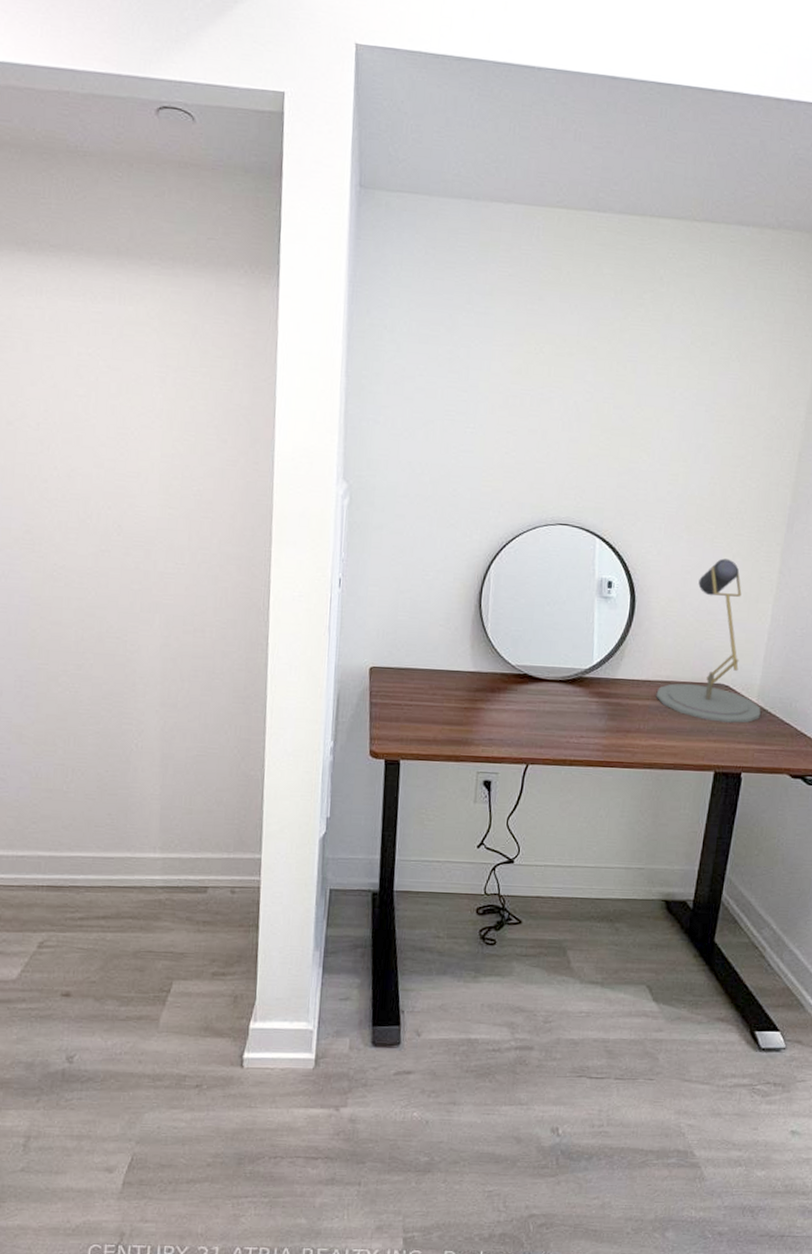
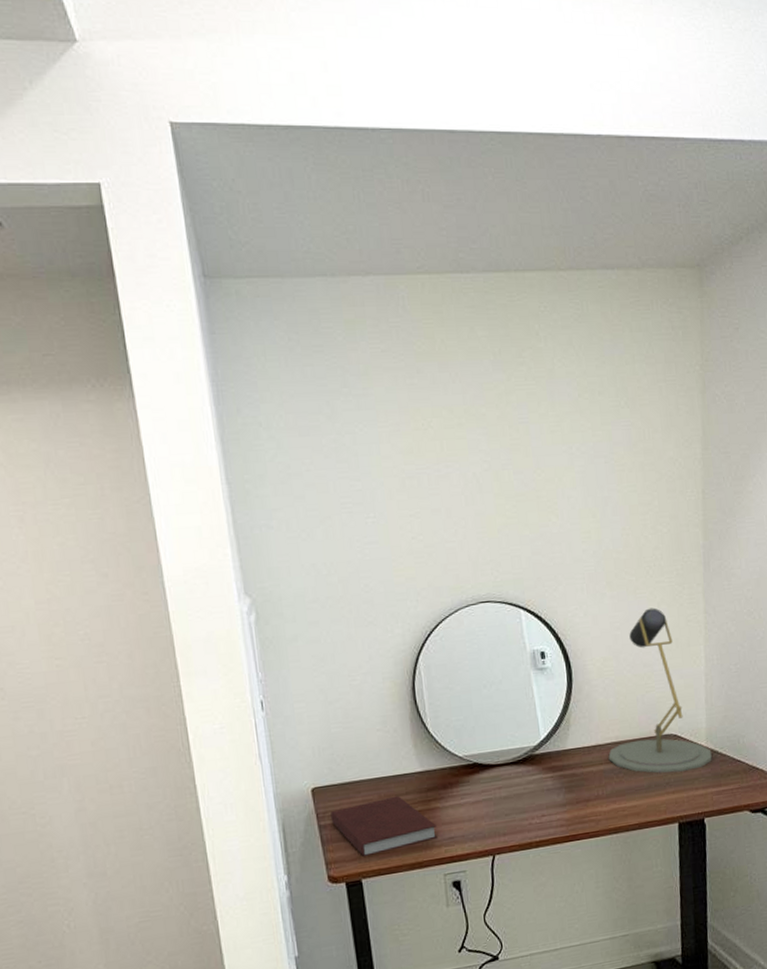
notebook: none [382,689,479,740] -> present [330,795,438,857]

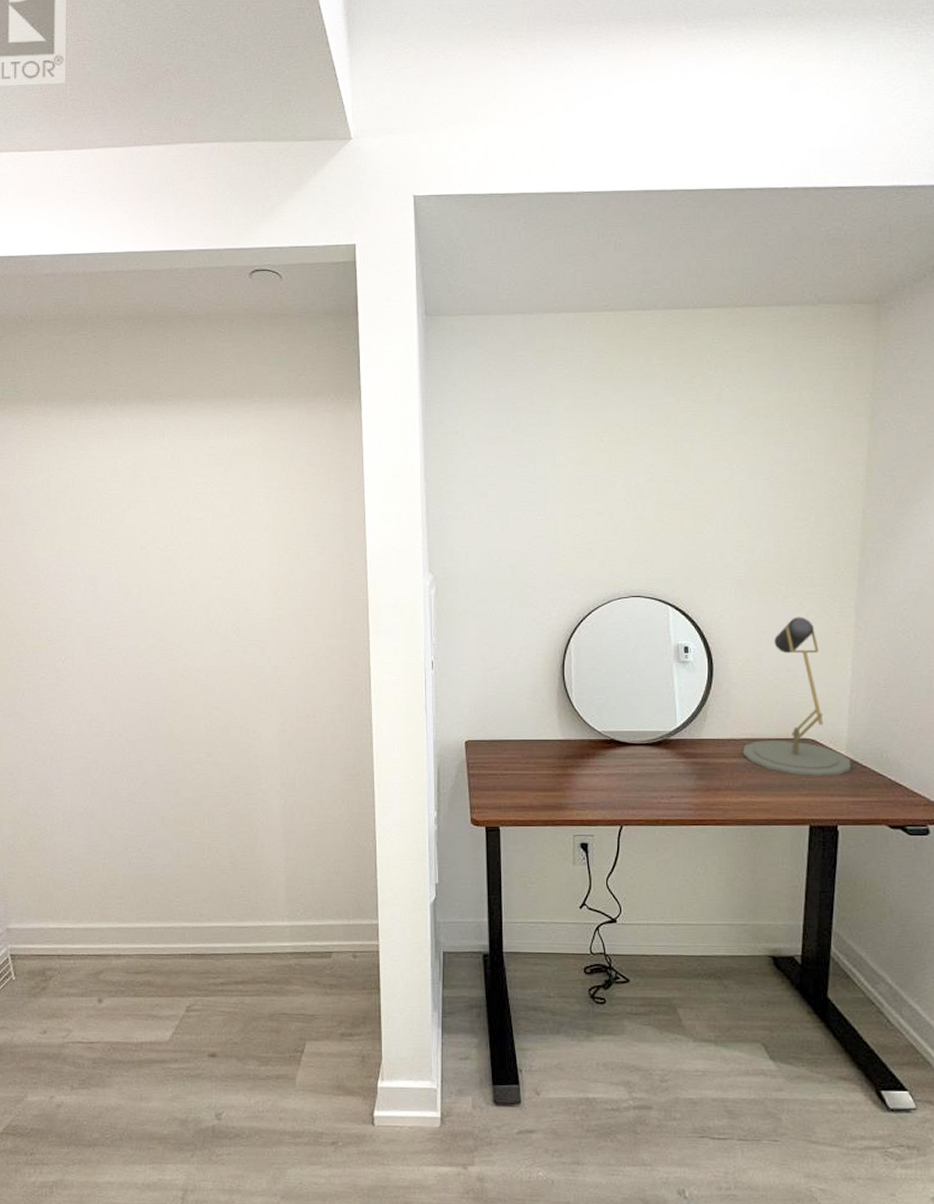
notebook: present [330,795,438,857] -> none [479,758,571,808]

